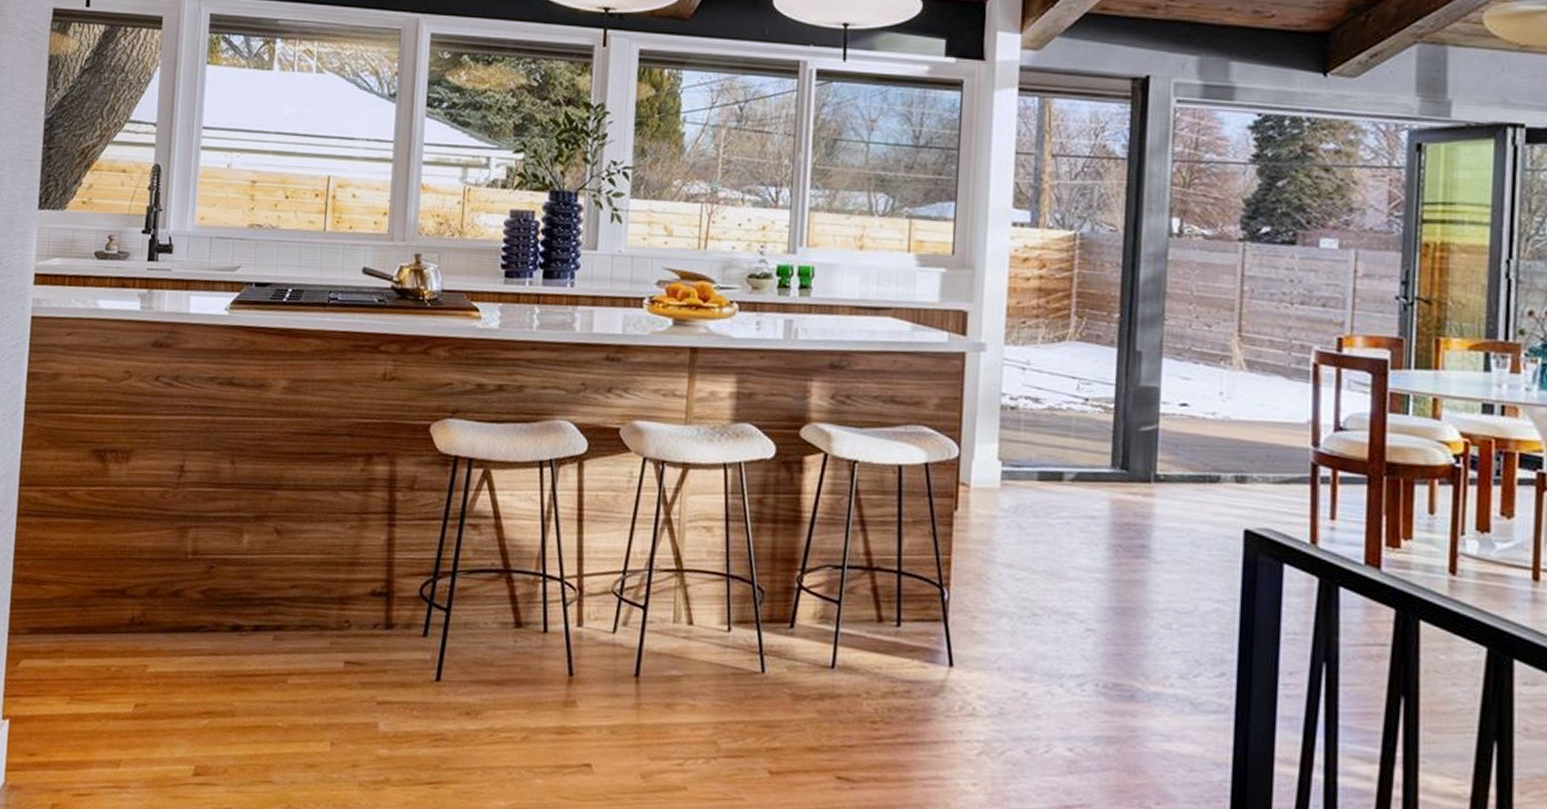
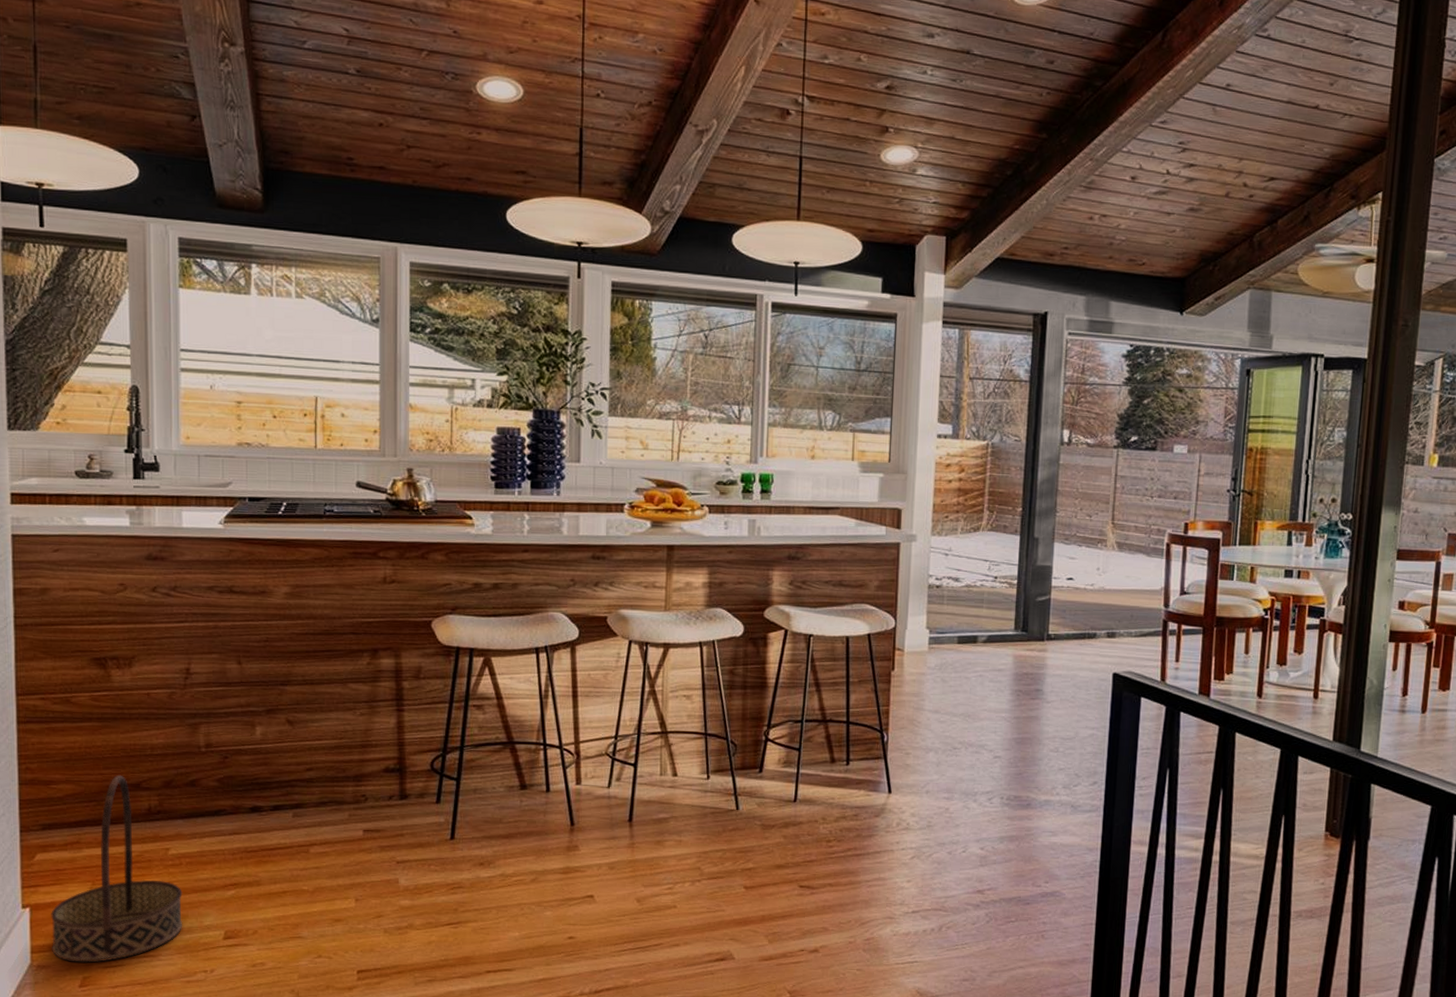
basket: none [25,579,157,789] -> present [51,775,183,963]

